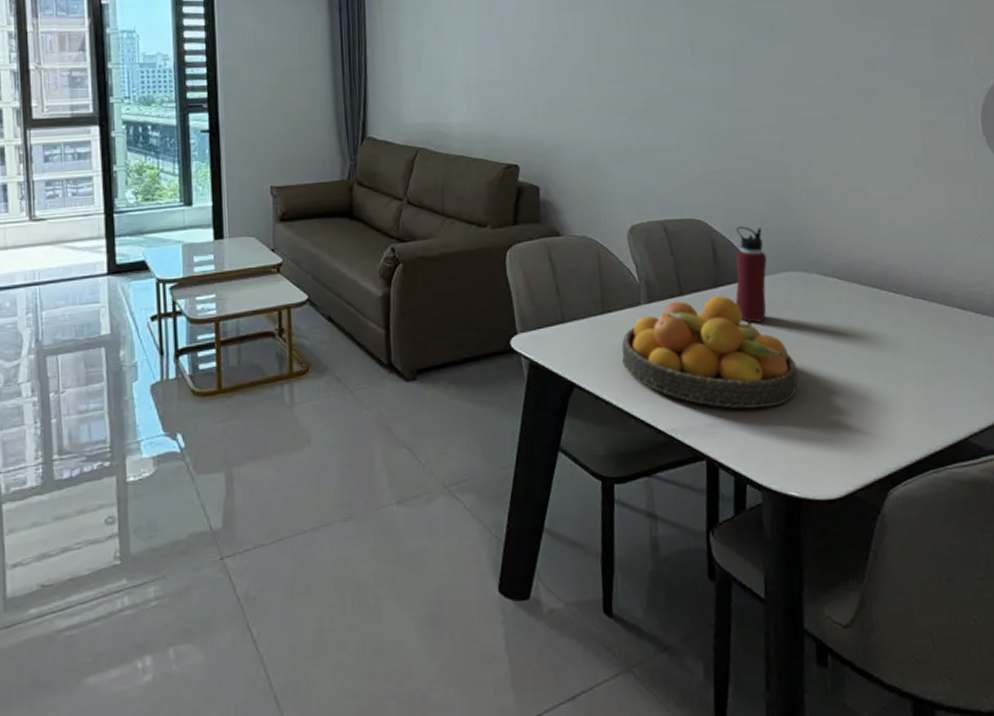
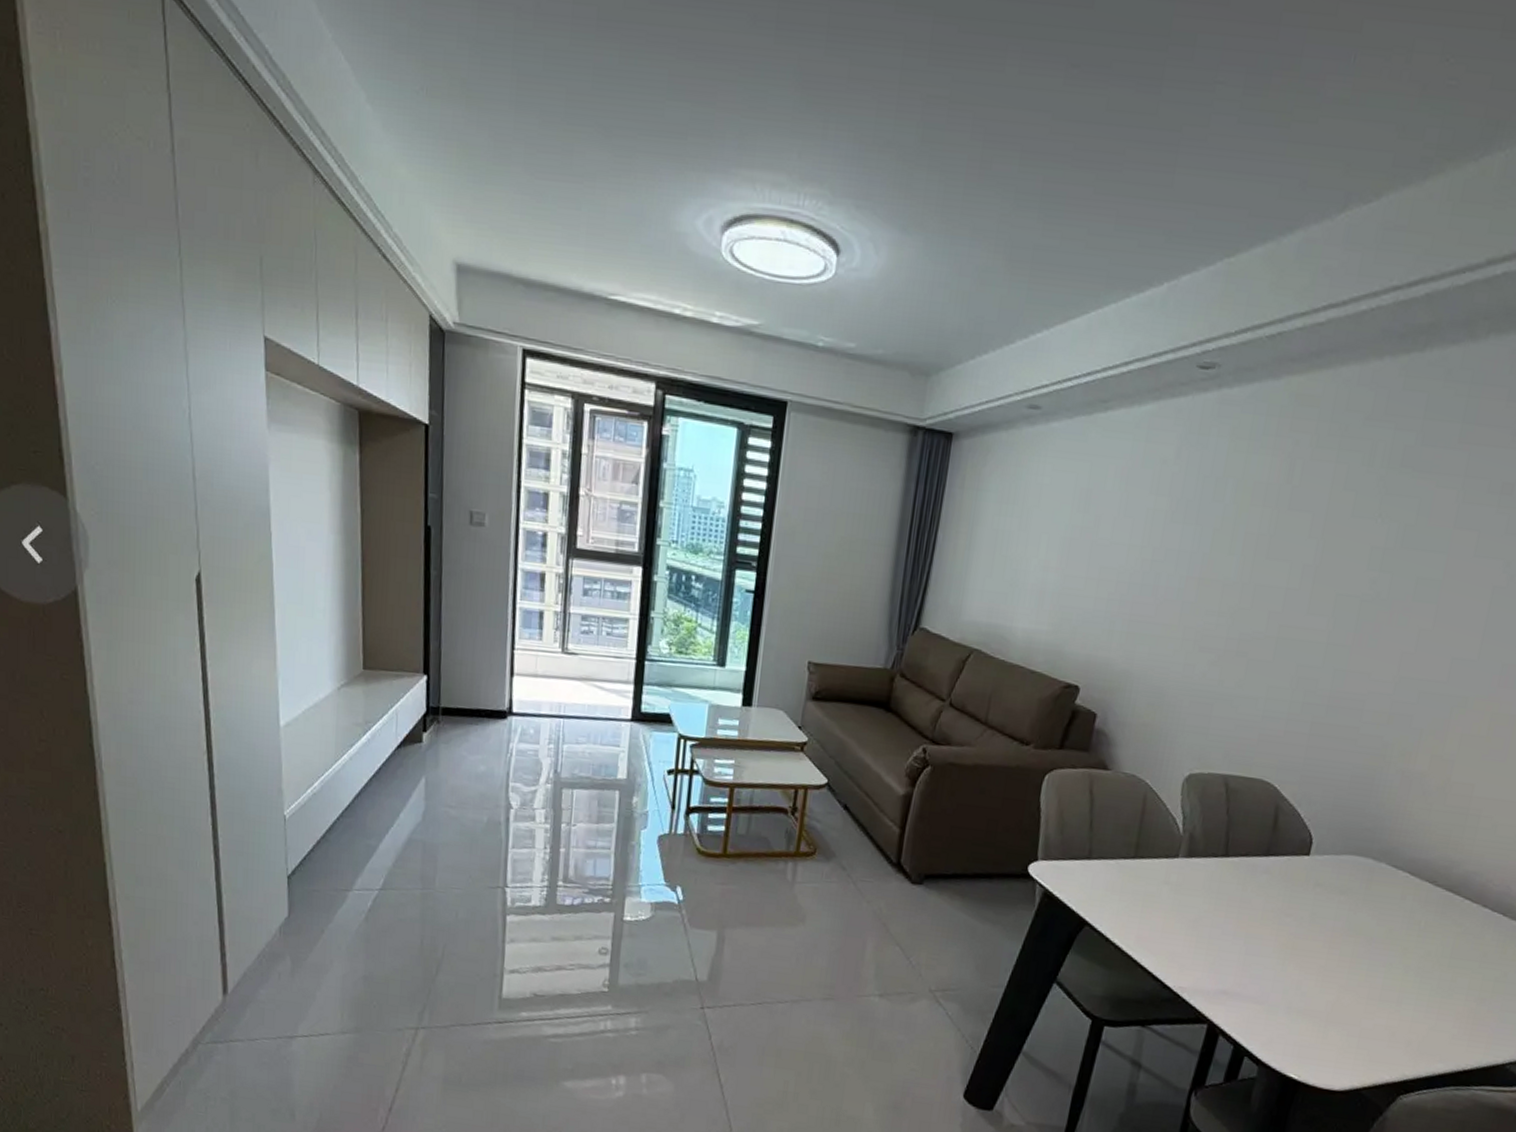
fruit bowl: present [621,295,798,409] -> none [1142,861,1335,989]
water bottle: present [735,226,767,323] -> none [1284,797,1337,902]

